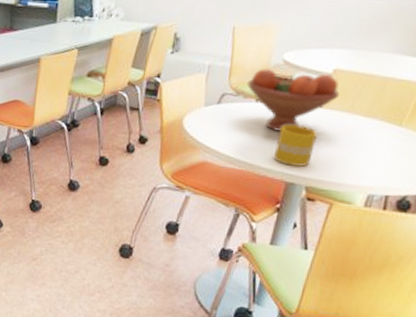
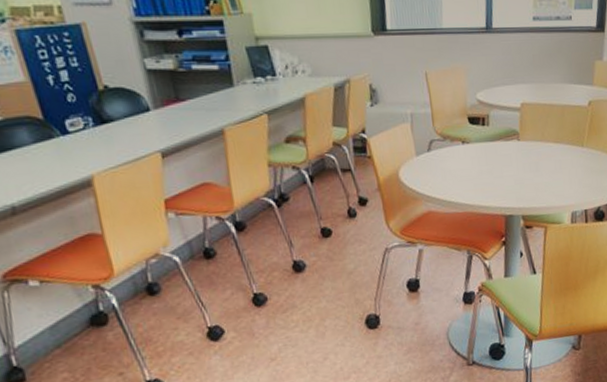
fruit bowl: present [247,68,340,131] -> none [450,108,531,170]
mug: present [273,125,318,167] -> none [489,160,522,200]

